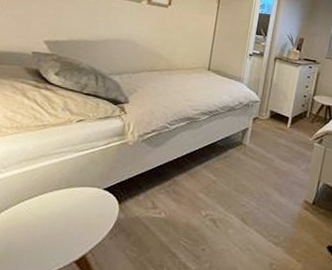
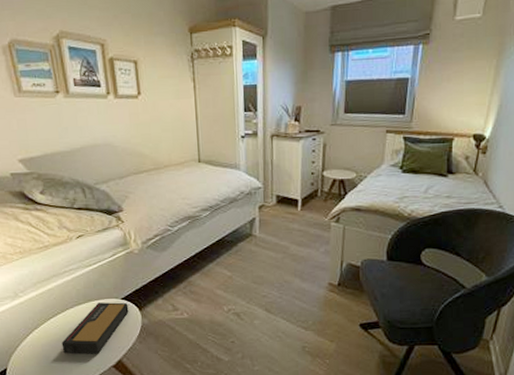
alarm clock: none [27,190,109,246] -> present [61,302,129,354]

